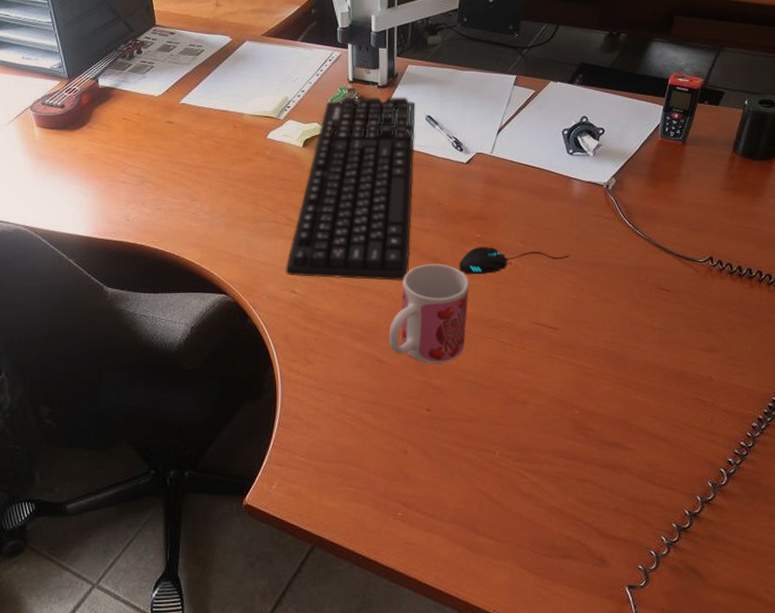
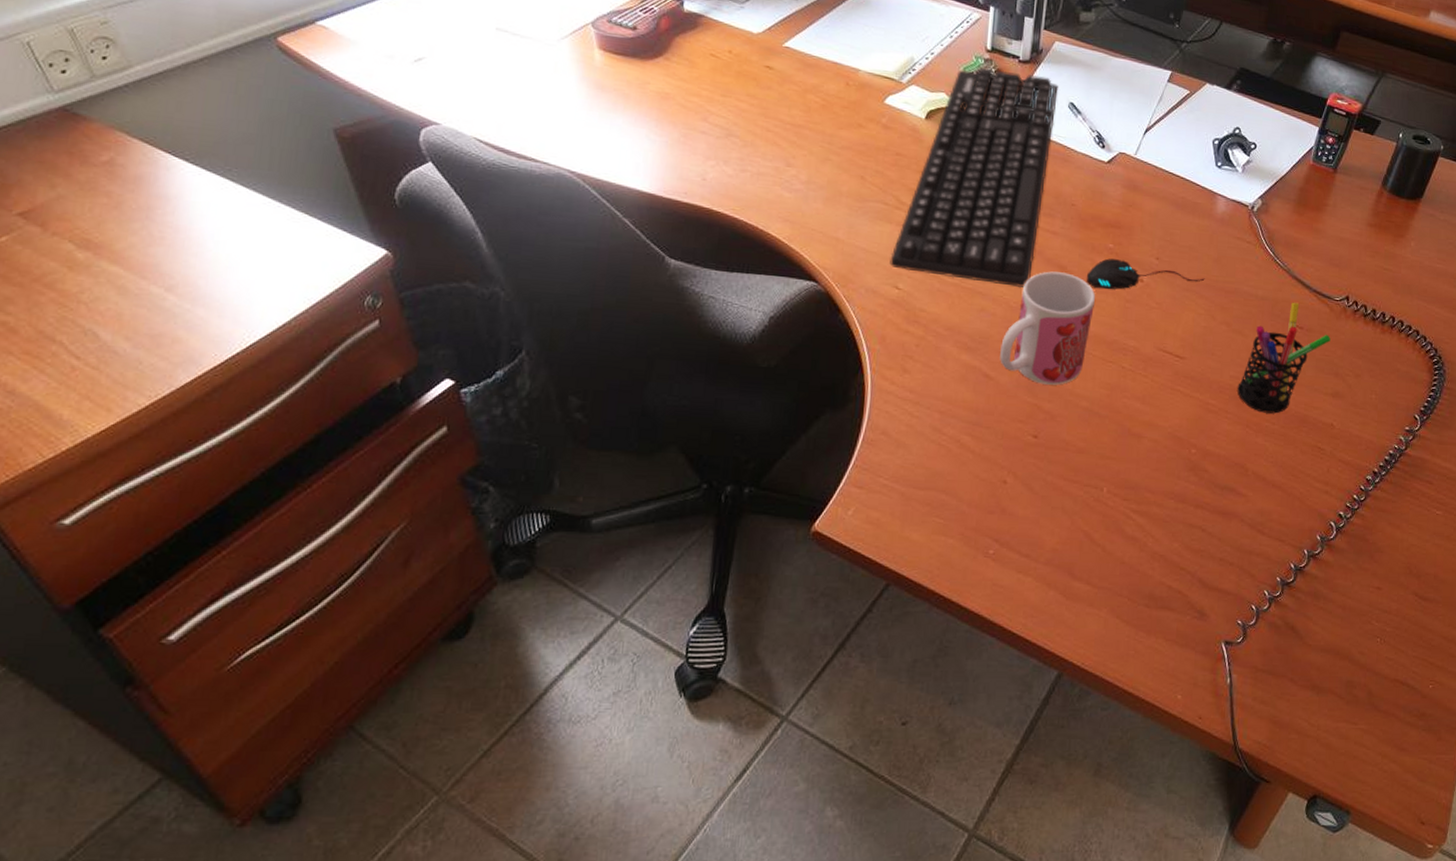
pen holder: none [612,267,699,372] -> present [1237,302,1331,414]

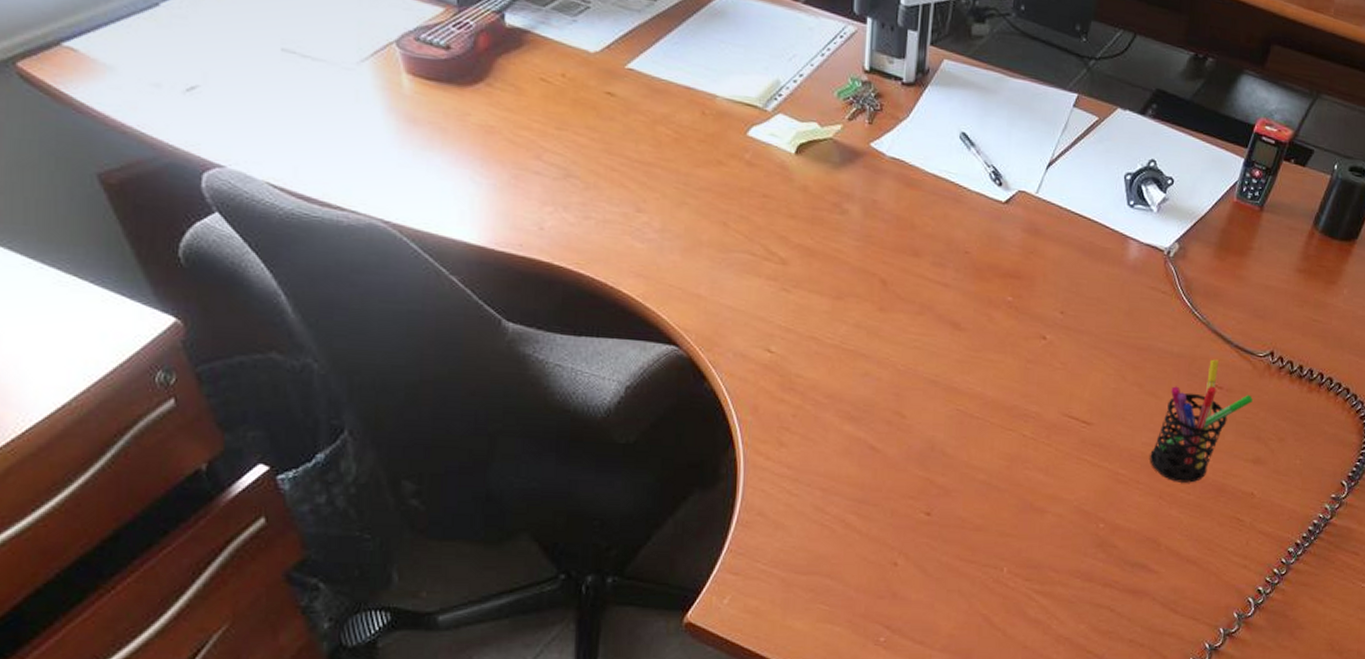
keyboard: present [890,68,1058,288] -> none [760,93,948,349]
mug: present [1000,271,1096,385] -> none [887,329,993,457]
mouse: present [1086,258,1205,290] -> none [982,313,1115,349]

